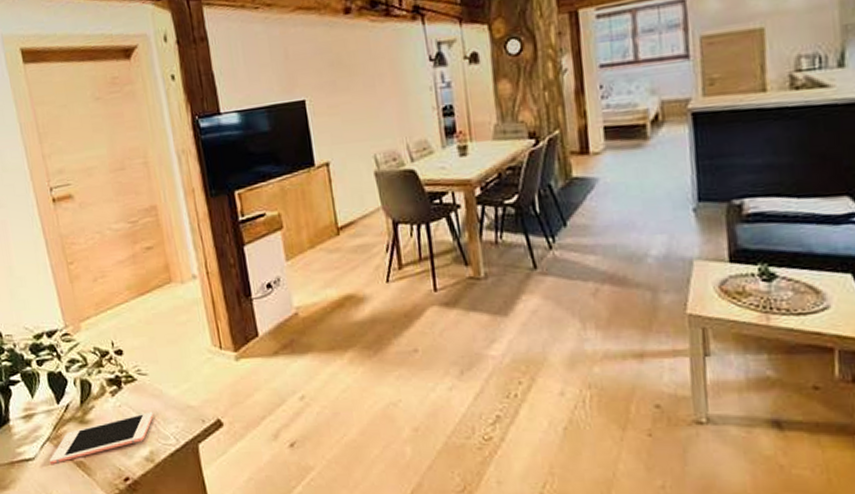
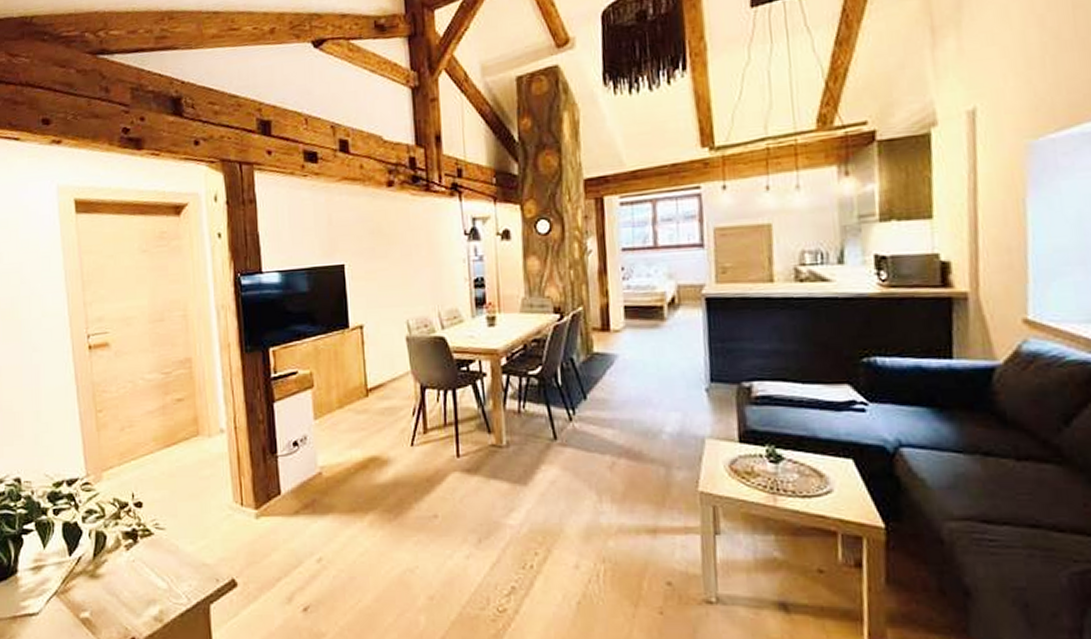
cell phone: present [49,412,154,464] -> none [53,569,167,620]

